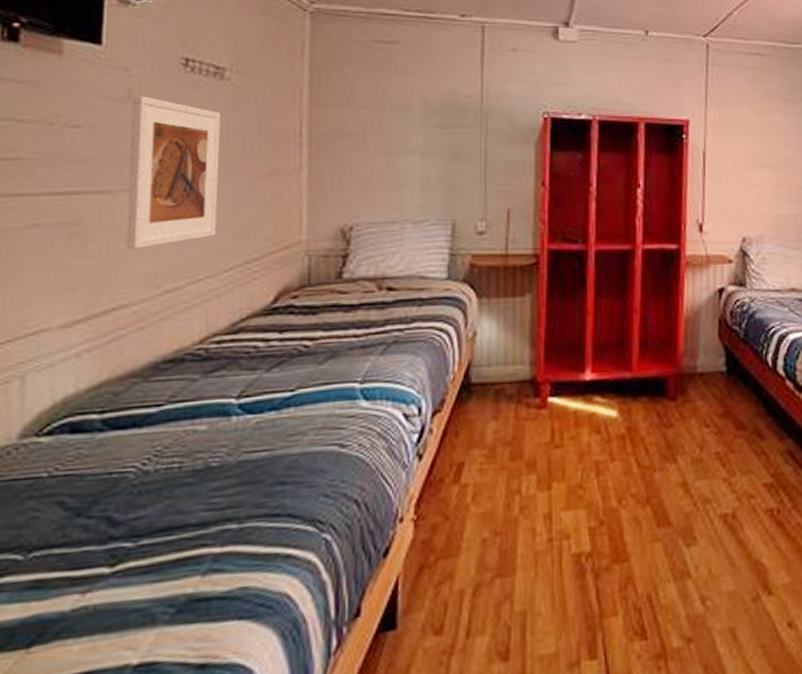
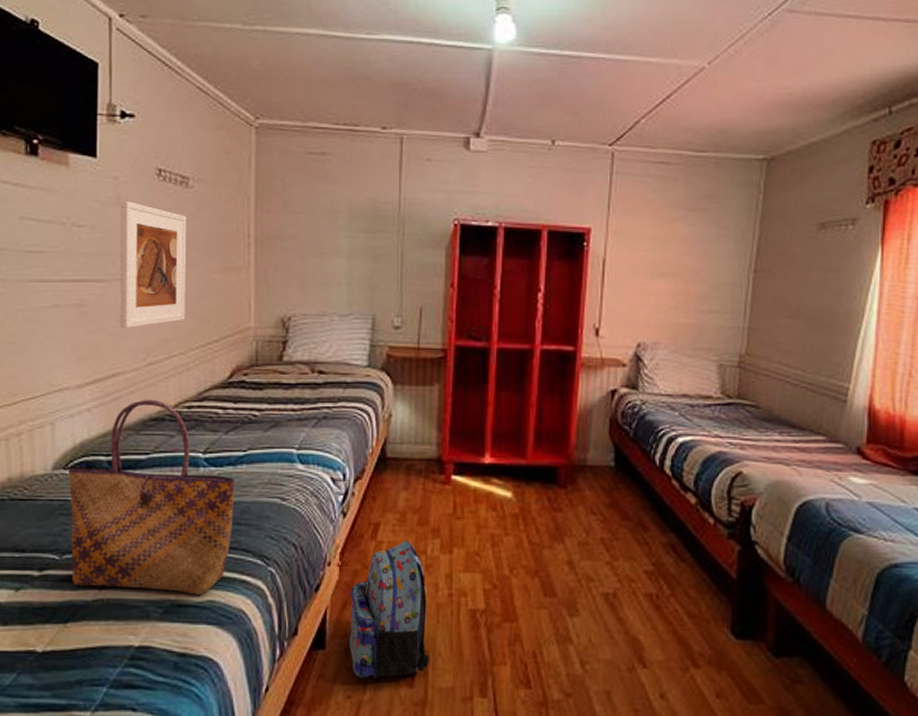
tote bag: none [41,335,279,594] -> present [67,399,235,595]
backpack: none [427,479,528,660] -> present [349,540,430,678]

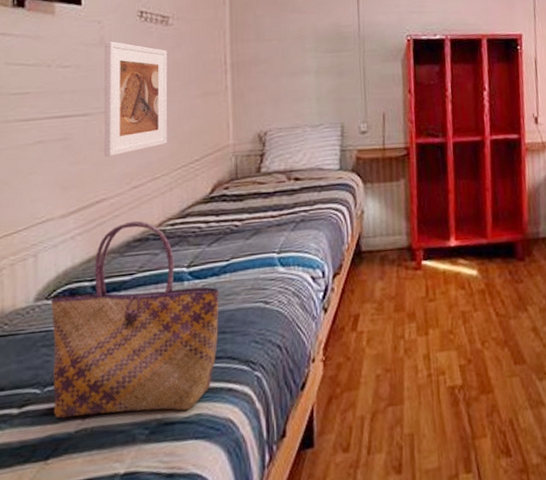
backpack: present [349,540,430,678] -> none [334,327,416,472]

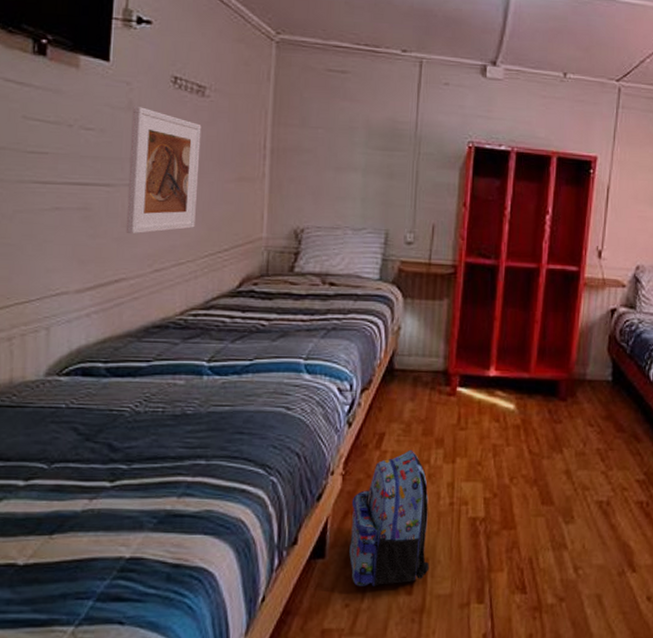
tote bag: present [50,220,219,419] -> none [61,306,239,505]
backpack: none [334,327,416,472] -> present [349,449,430,586]

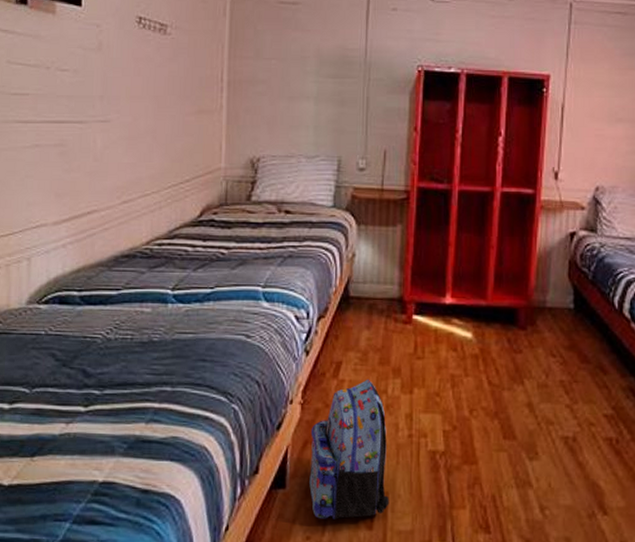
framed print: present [125,105,202,234] -> none [97,46,164,168]

